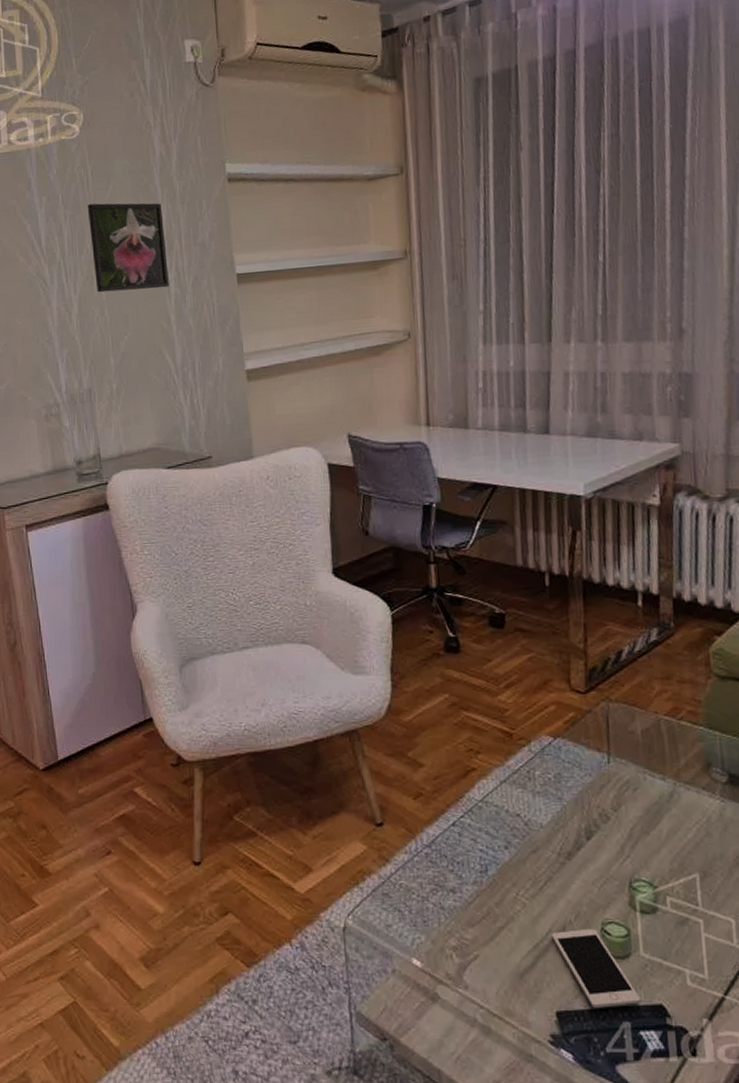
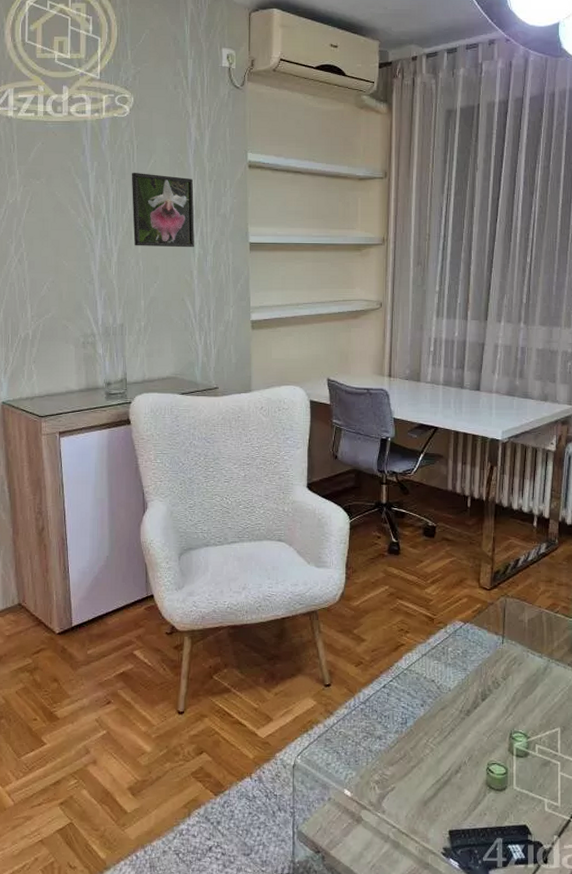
cell phone: present [552,929,641,1008] -> none [450,768,511,828]

